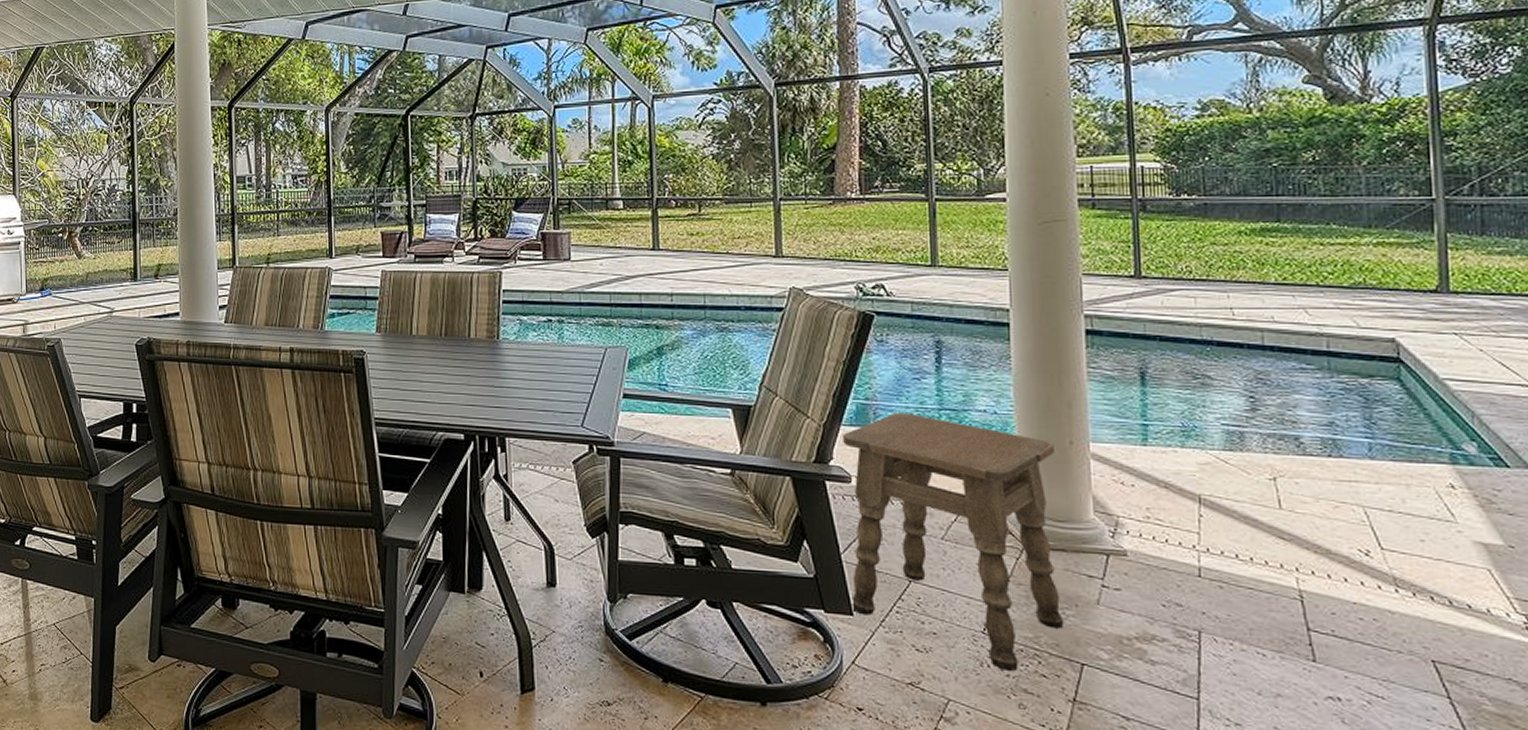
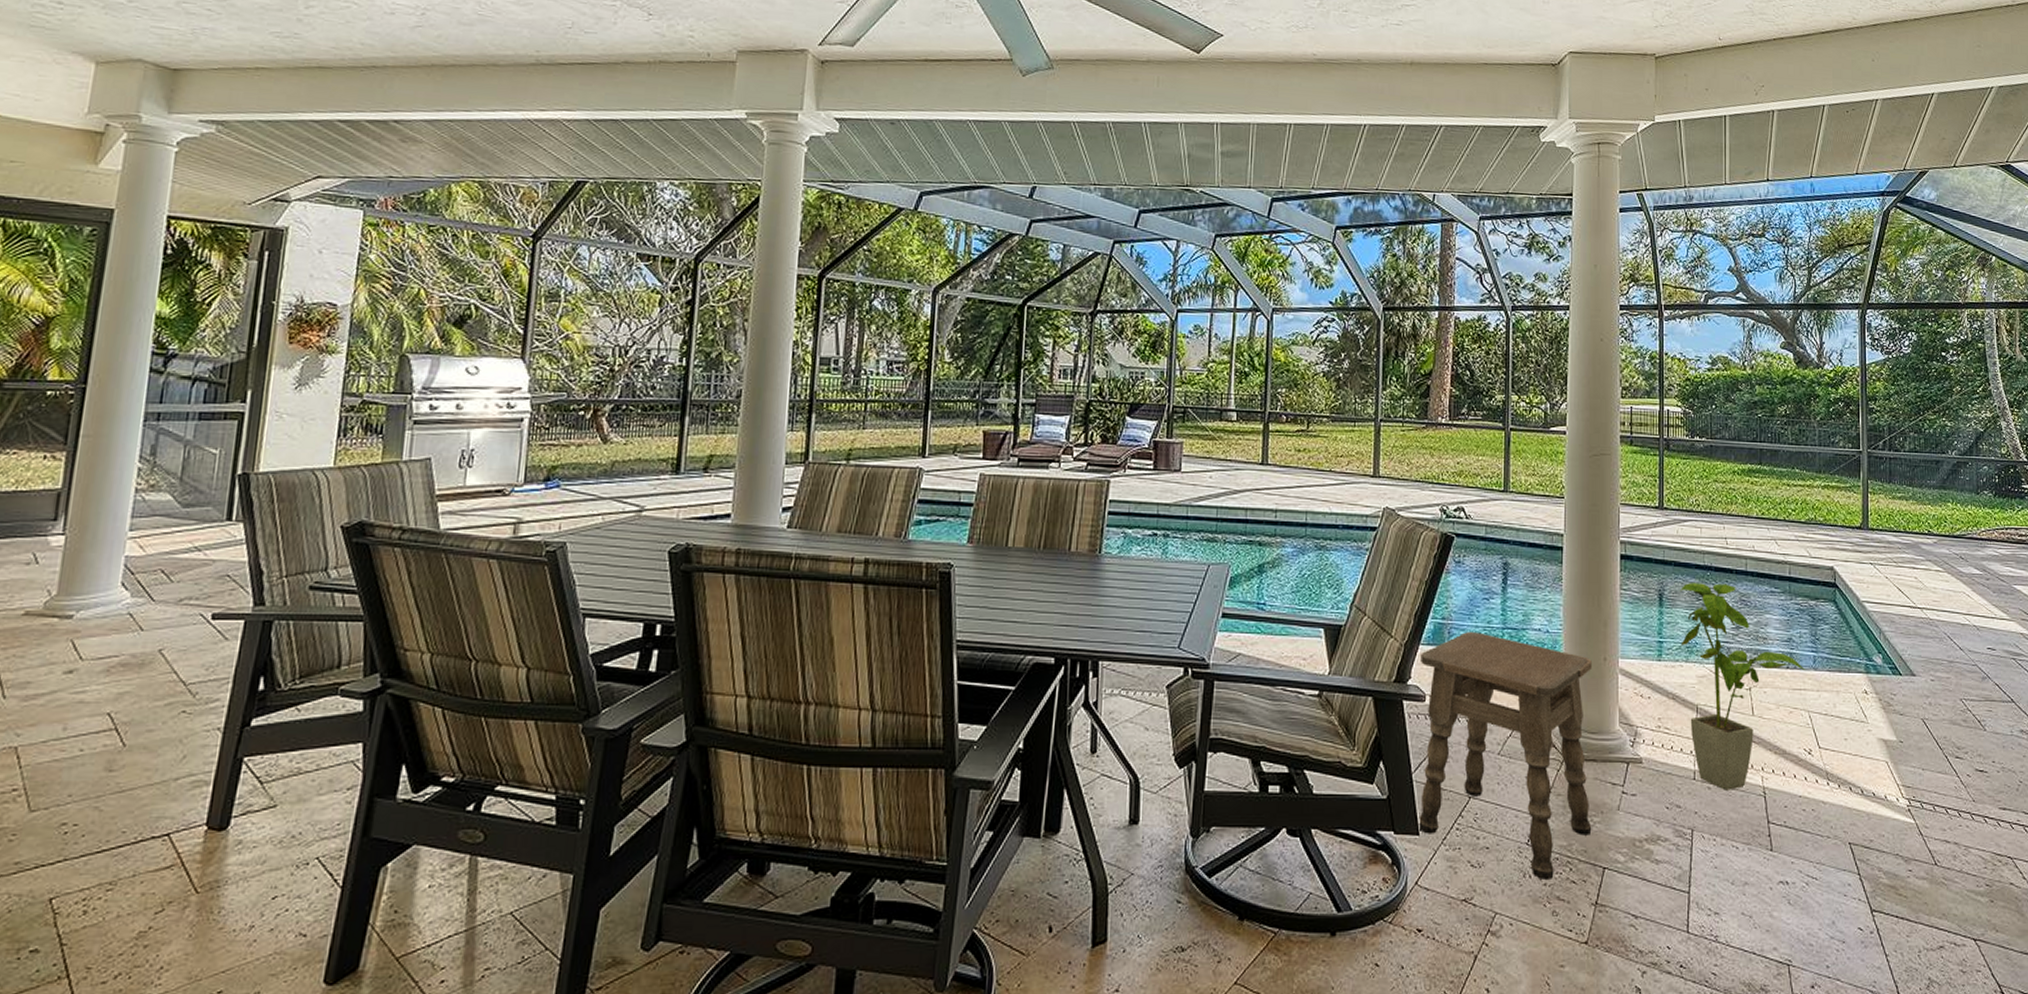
house plant: none [1168,359,1358,591] -> present [1679,583,1806,790]

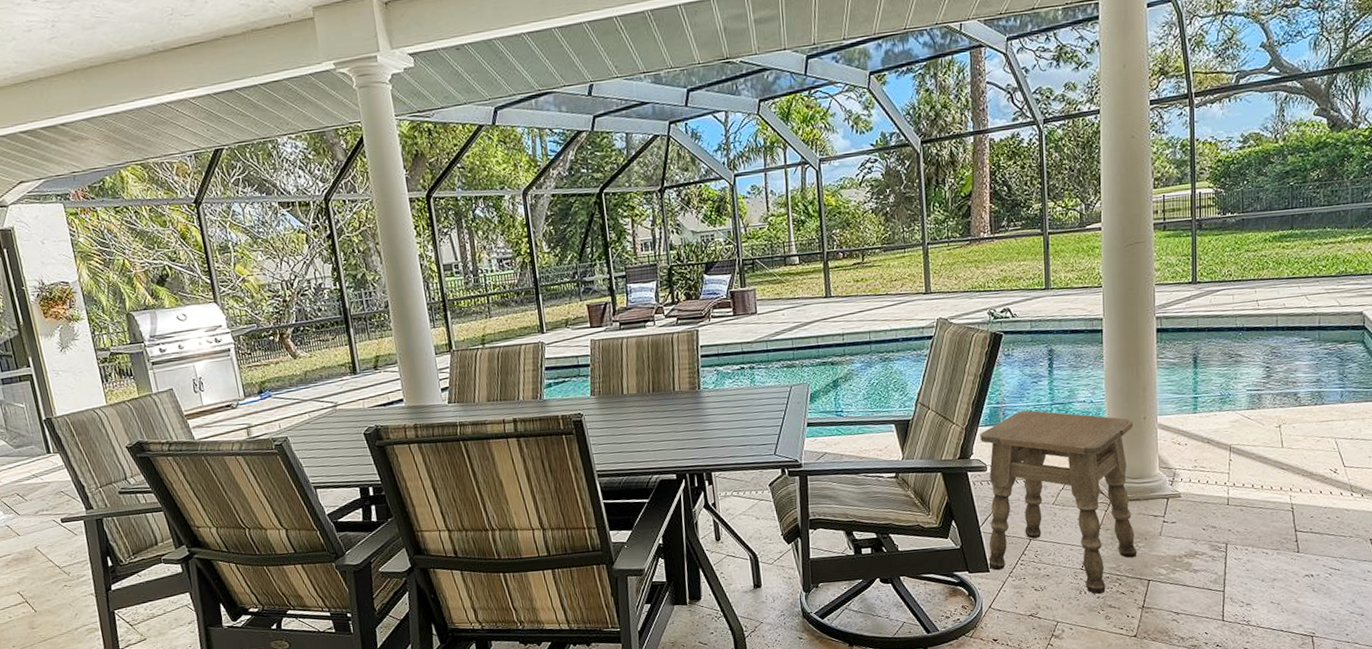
house plant: present [1679,583,1806,790] -> none [1213,340,1334,510]

